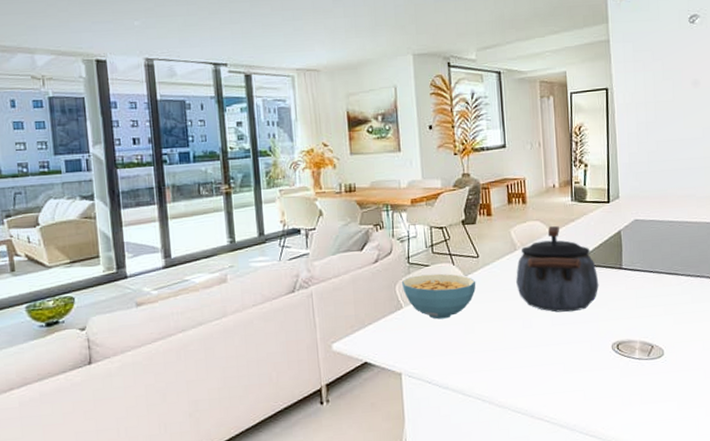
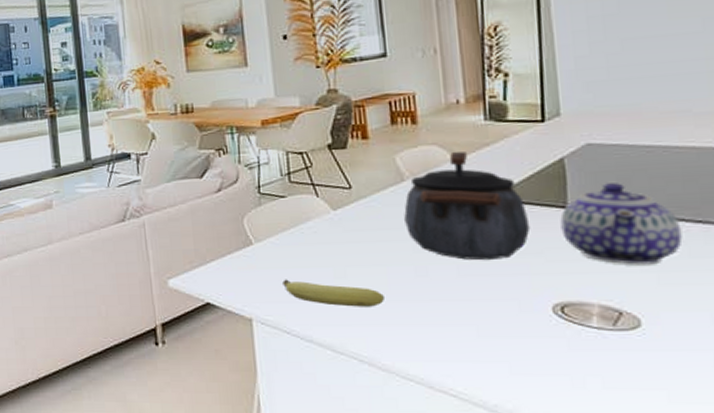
cereal bowl: present [401,273,476,320] -> none [250,206,349,260]
fruit: none [426,336,501,357] -> present [282,279,384,307]
teapot: none [618,249,689,310] -> present [560,183,683,265]

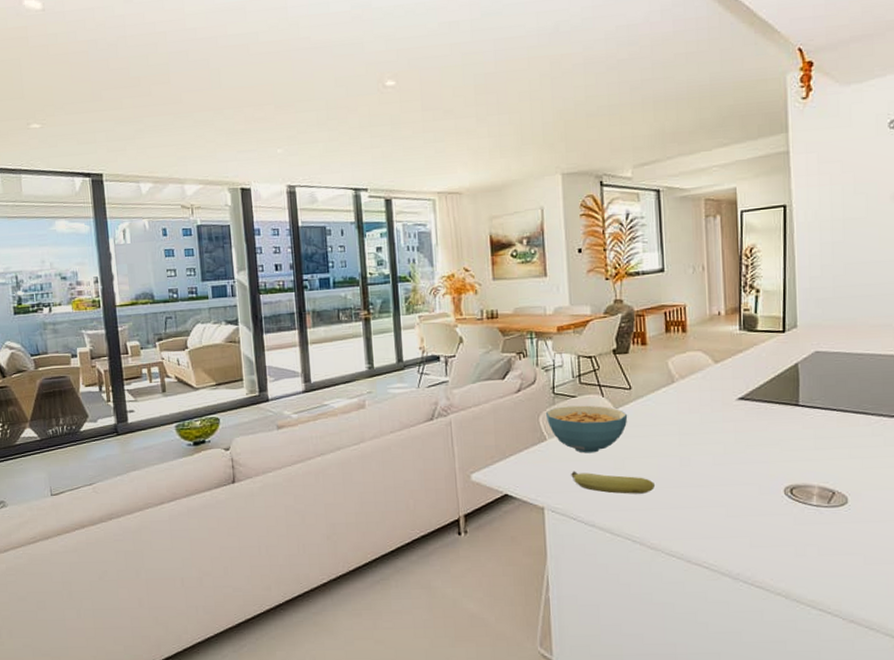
cereal bowl: none [250,206,349,260] -> present [545,405,628,453]
kettle: present [404,151,531,261] -> none [673,356,771,452]
teapot: present [560,183,683,265] -> none [793,384,880,453]

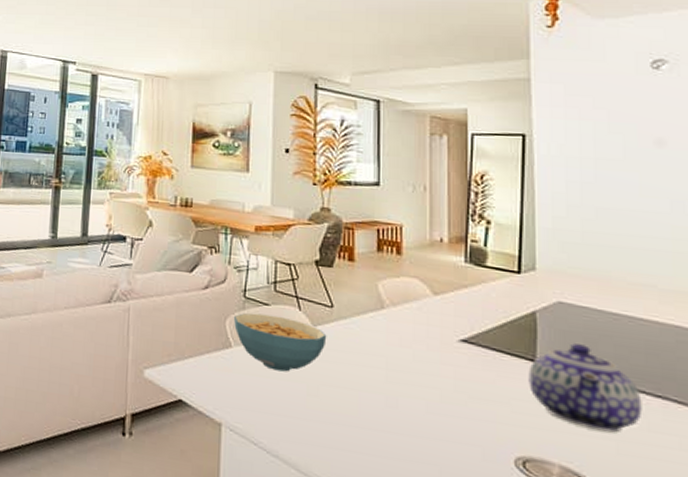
fruit: present [571,471,655,494] -> none [256,388,353,431]
teapot: none [793,384,880,453] -> present [528,343,643,433]

